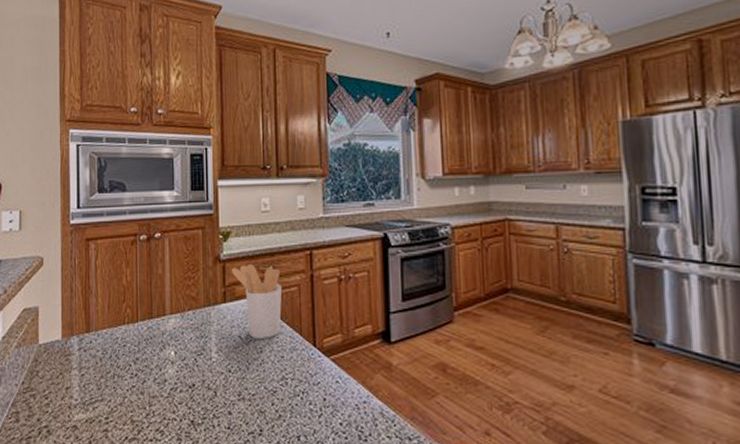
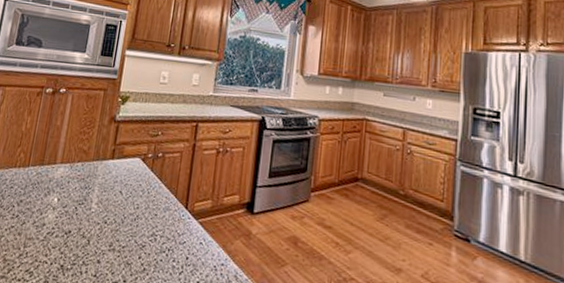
utensil holder: present [232,263,283,340] -> none [124,127,168,197]

